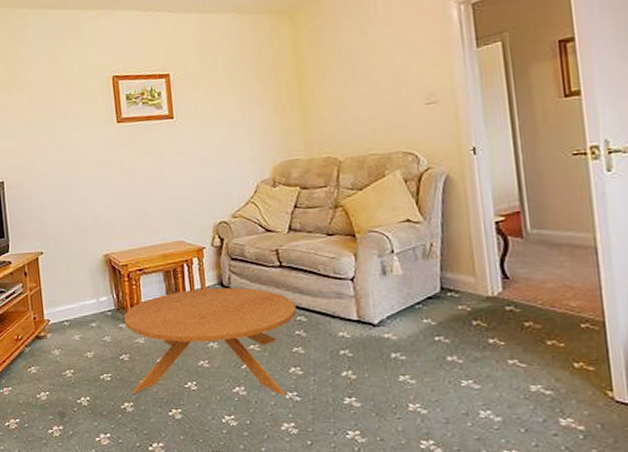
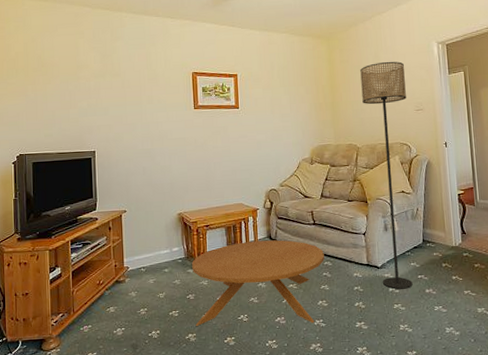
floor lamp: none [339,36,427,355] -> present [360,61,413,289]

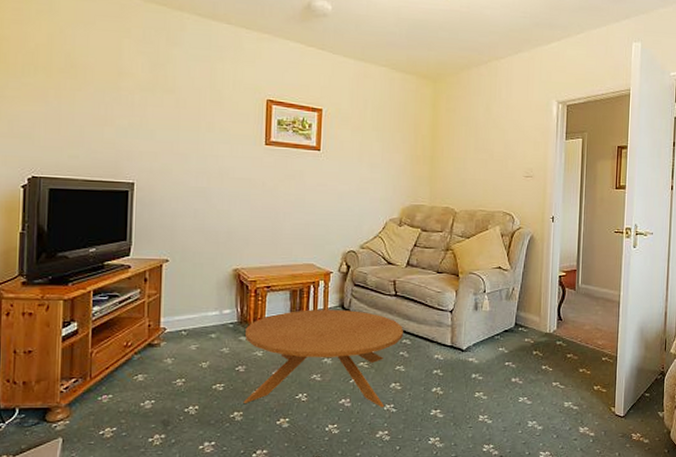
floor lamp: present [360,61,413,289] -> none [465,116,518,376]

